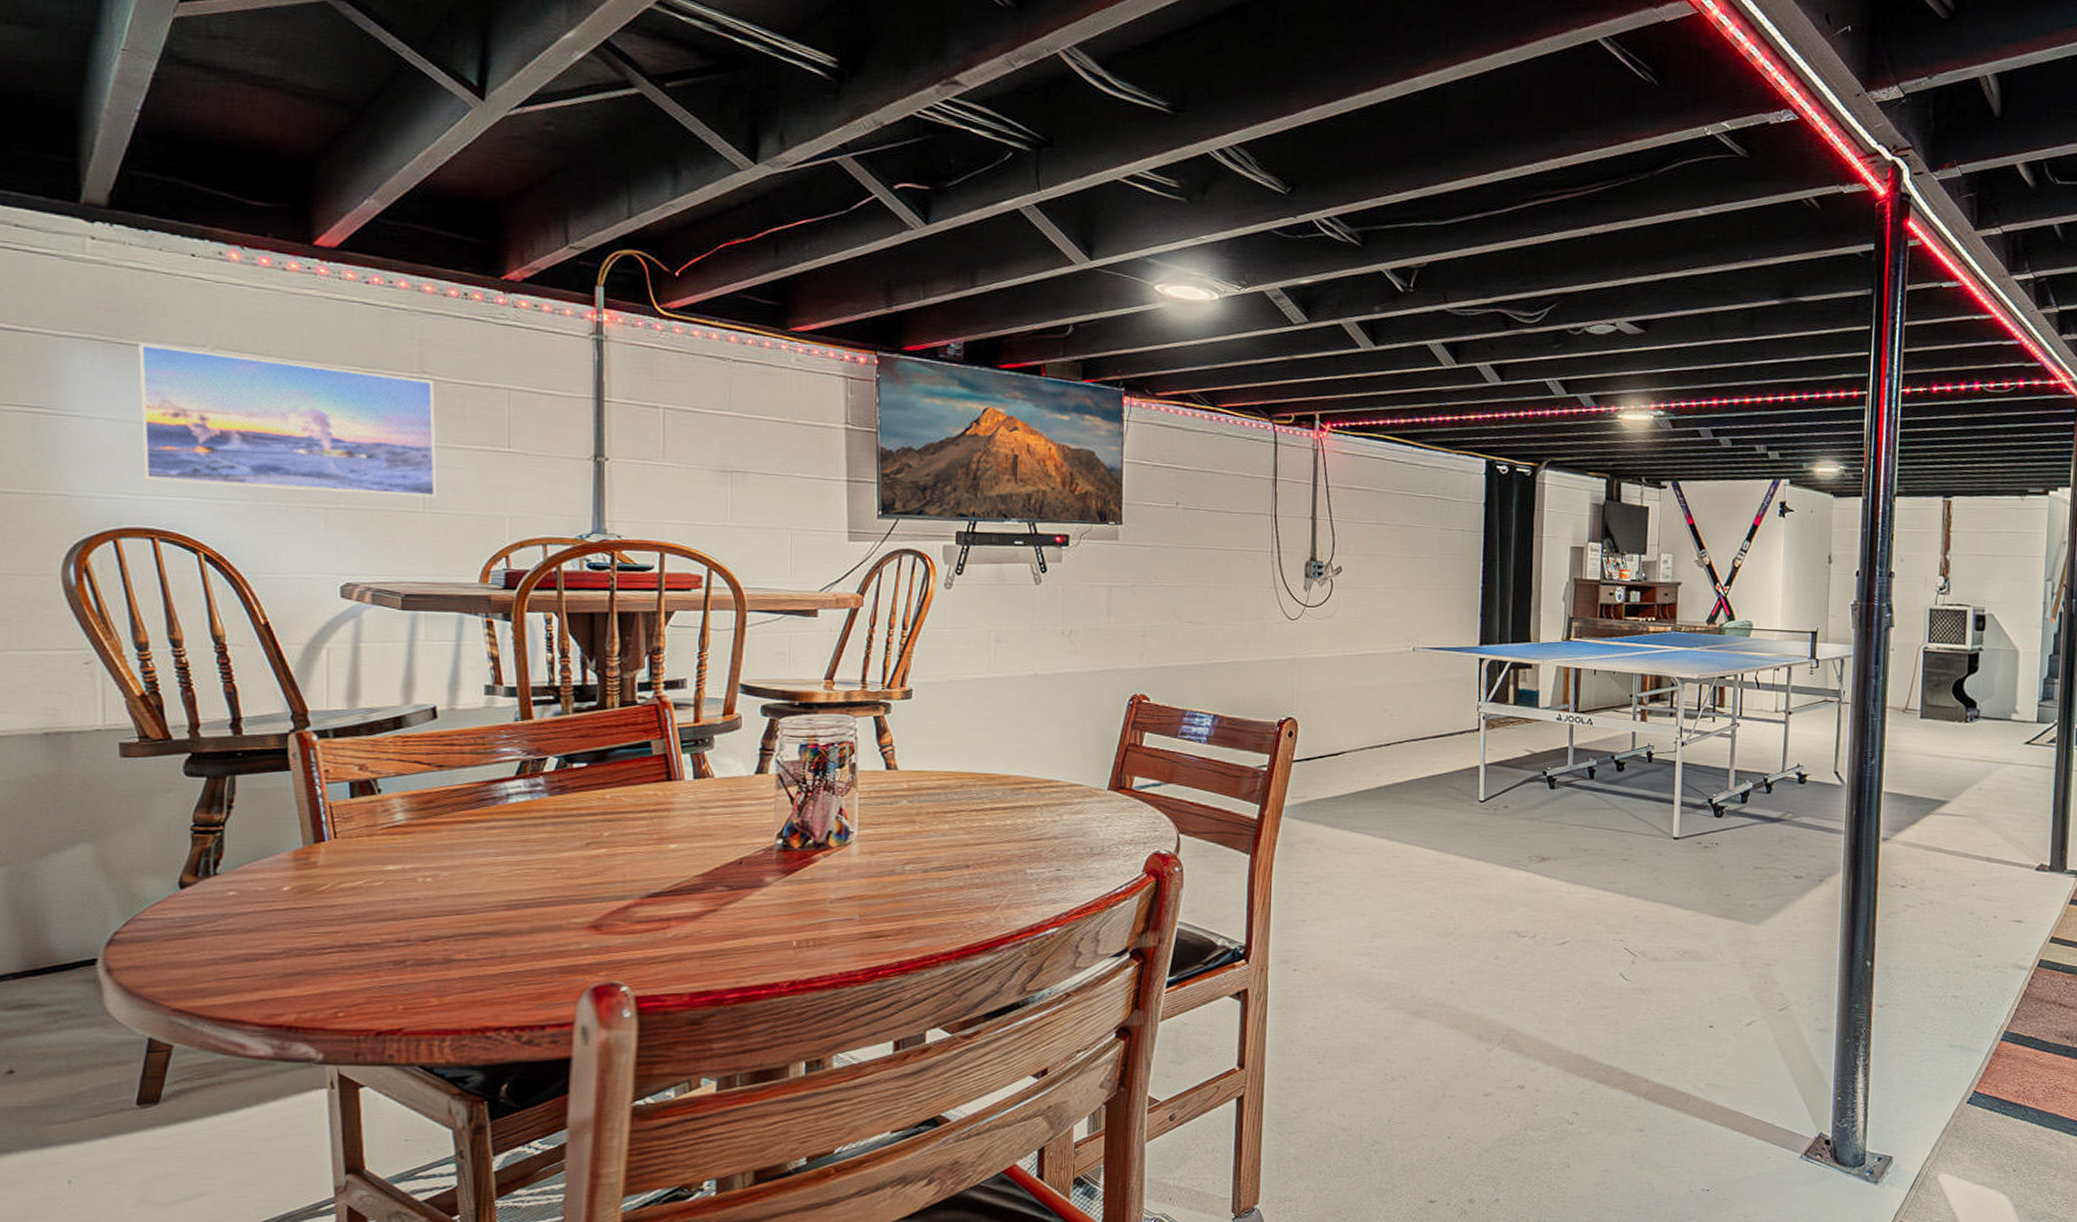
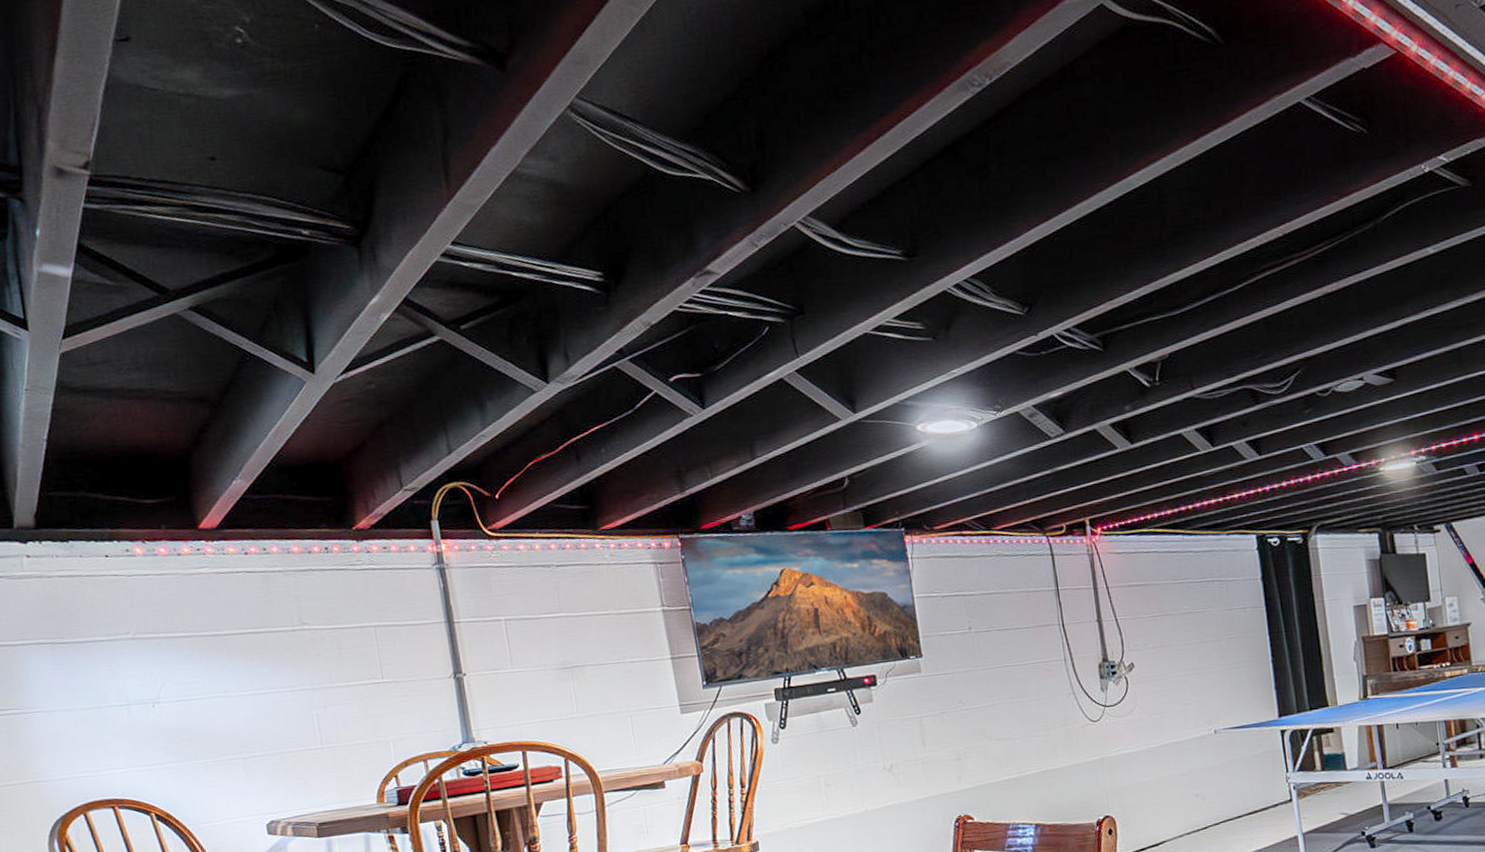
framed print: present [138,342,437,497] -> none [77,629,331,757]

